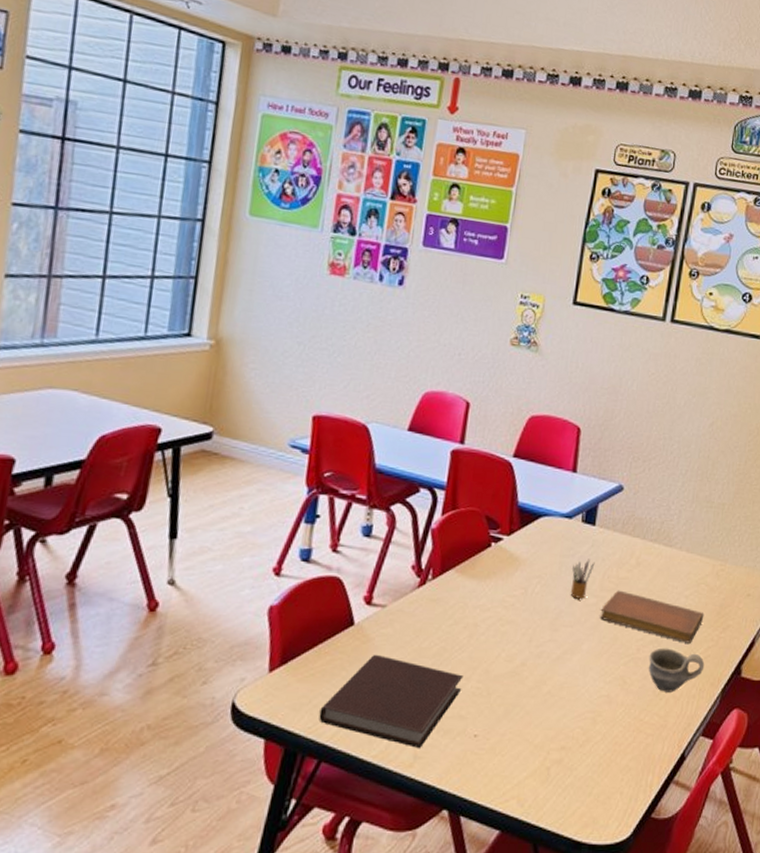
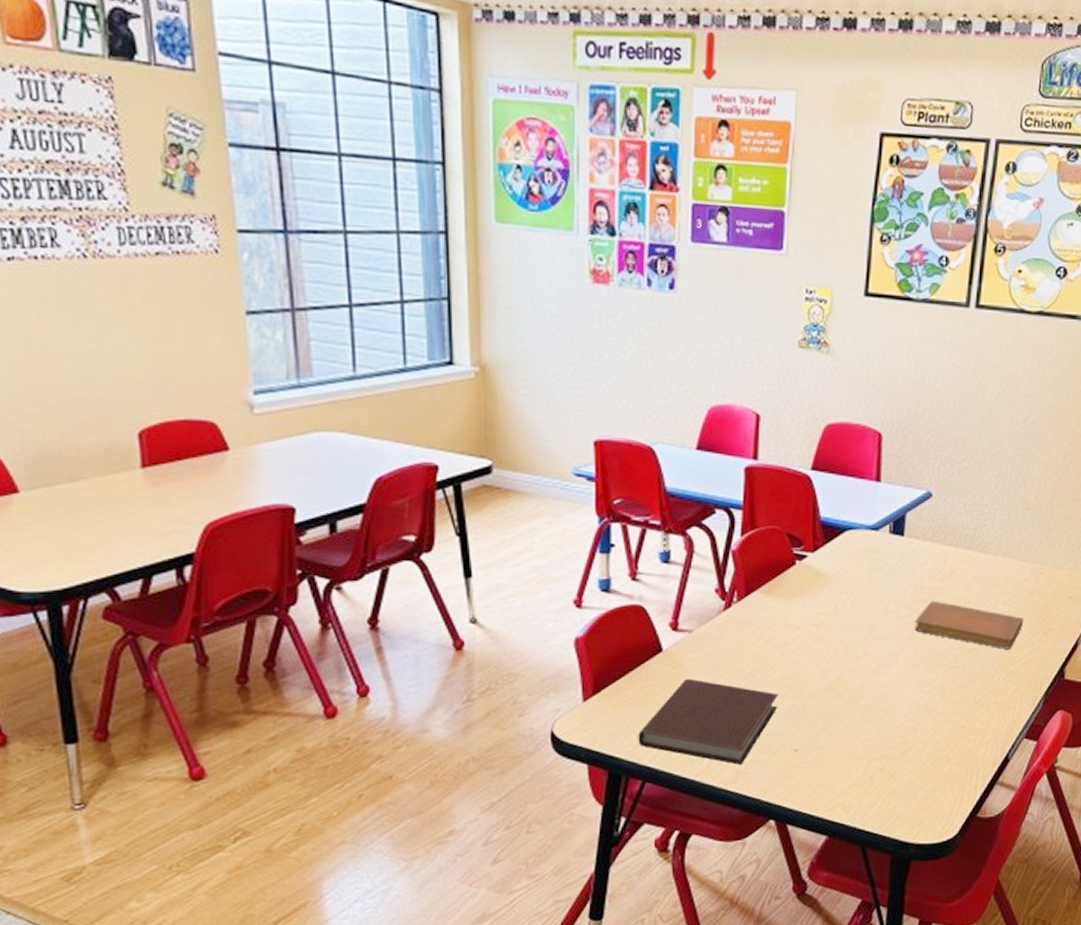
pencil box: present [570,558,595,600] -> none [882,570,906,613]
cup: present [648,647,705,692] -> none [967,655,1026,698]

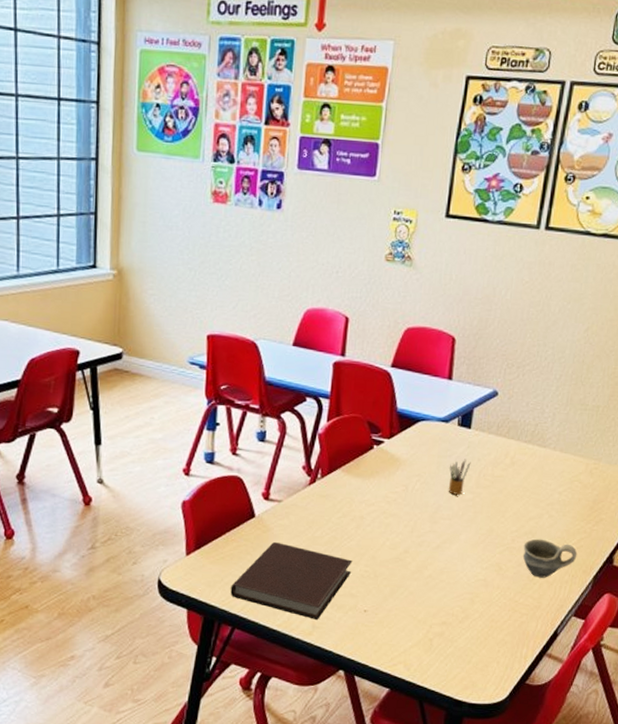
pencil box: none [882,570,906,613] -> present [448,459,471,496]
notebook: present [914,600,1024,649] -> none [476,487,578,535]
cup: none [967,655,1026,698] -> present [522,538,578,578]

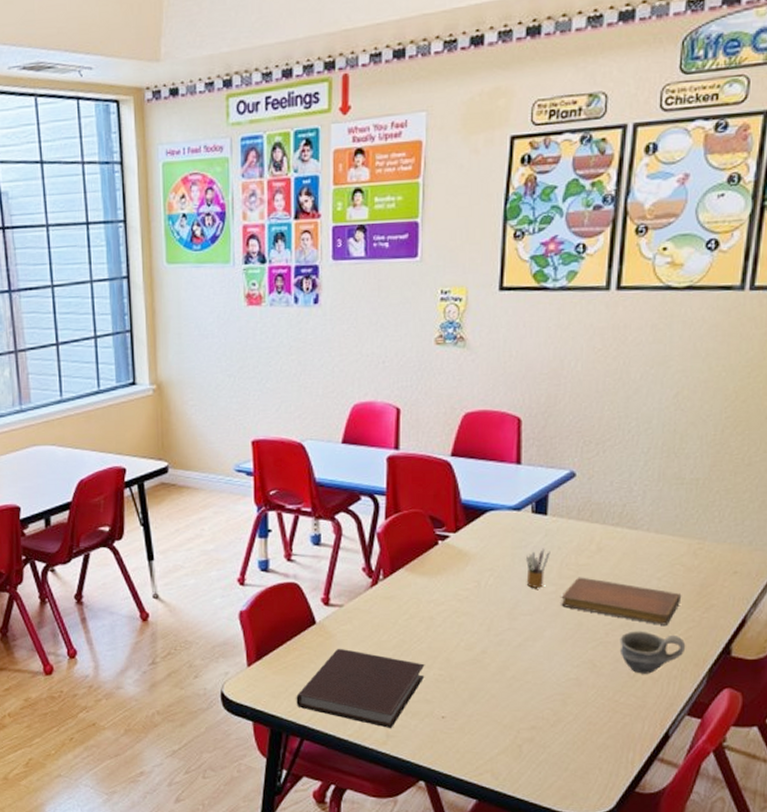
notebook: none [476,487,578,535] -> present [561,577,682,625]

